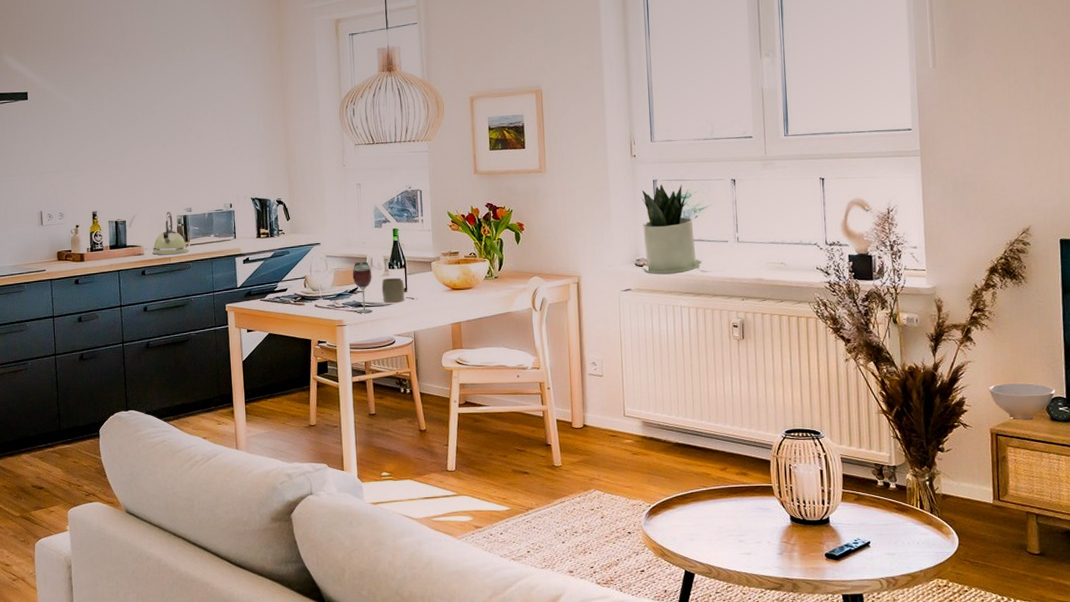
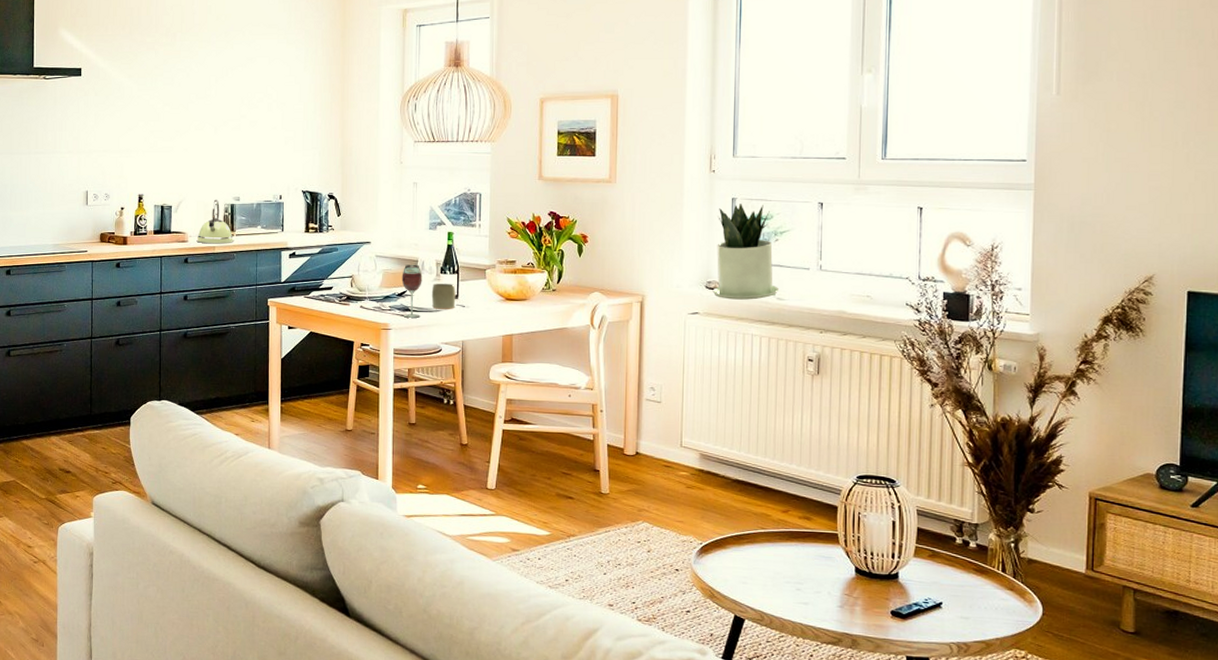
bowl: present [989,383,1056,420] -> none [1091,444,1168,486]

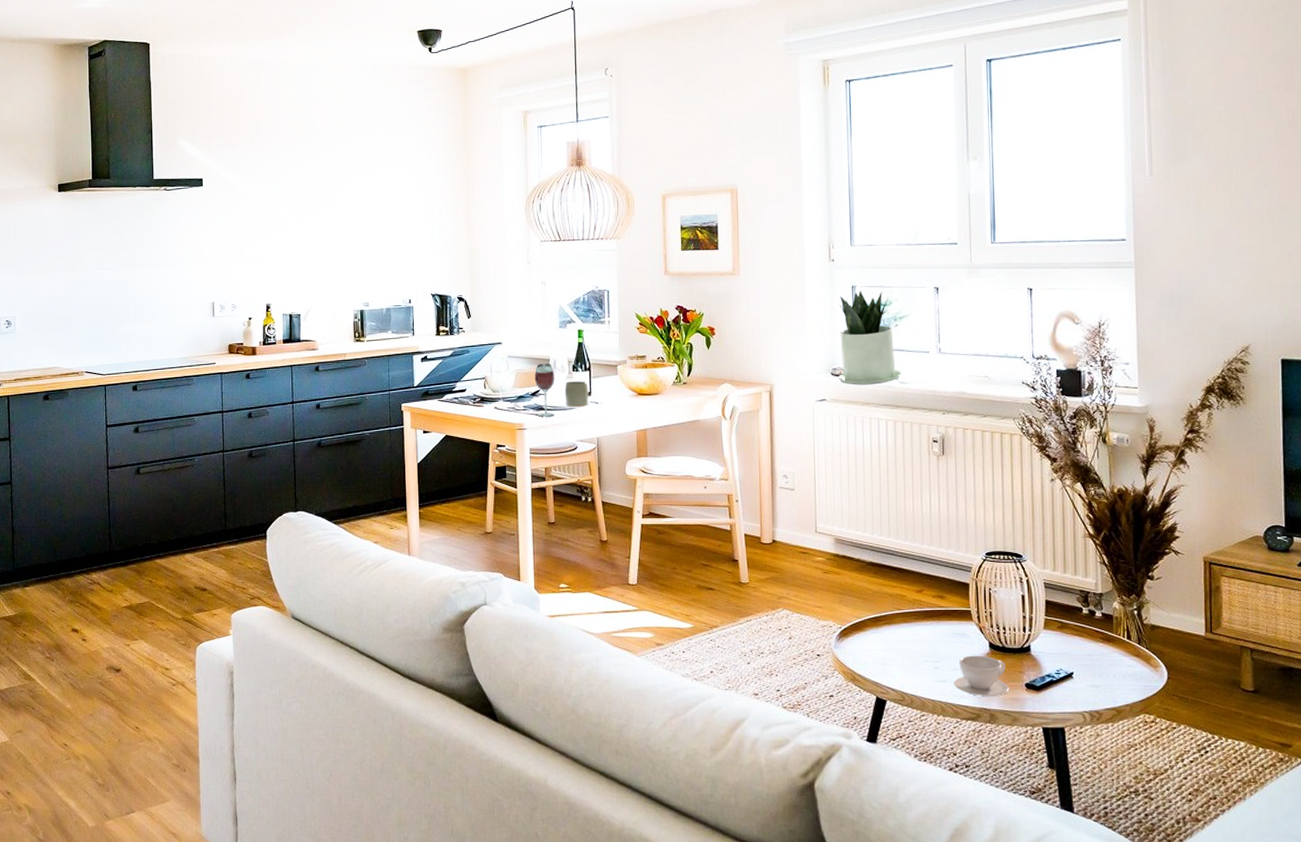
kettle: present [196,199,233,244] -> none [327,306,364,351]
teacup: none [816,579,874,622] -> present [954,655,1010,696]

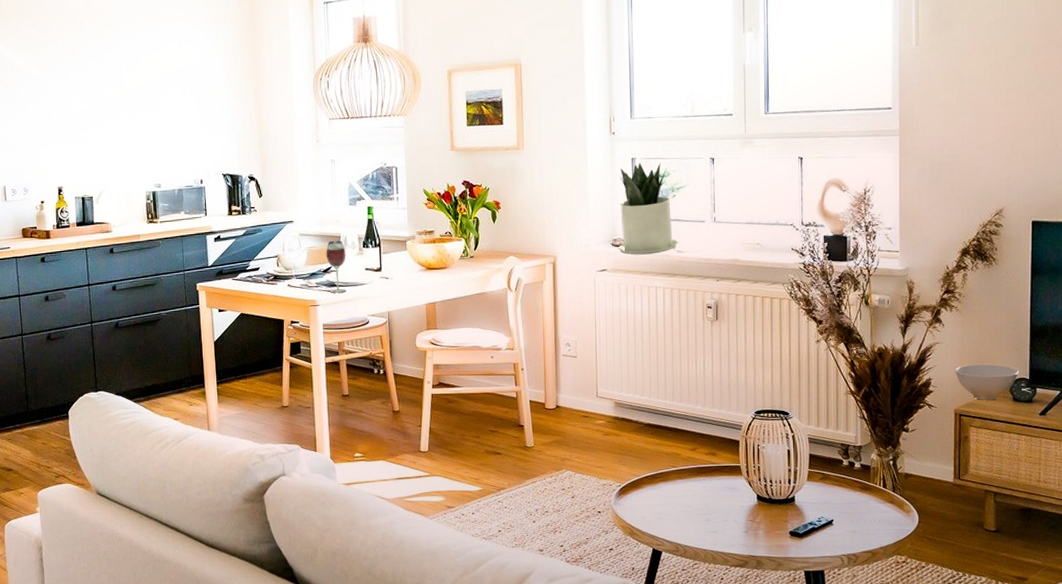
mug: present [564,381,589,408] -> none [355,257,380,284]
teacup: present [954,655,1010,696] -> none [724,507,775,544]
bowl: none [1203,509,1274,549] -> present [955,364,1020,401]

